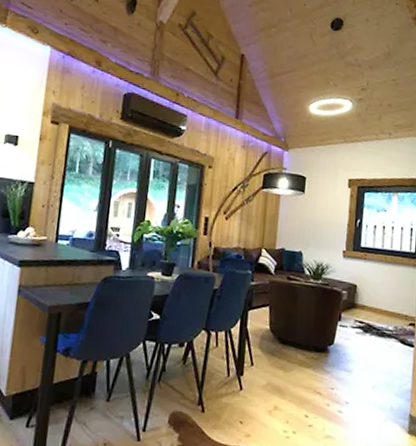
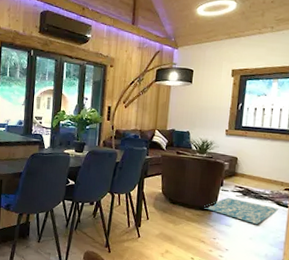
rug: none [320,335,404,370] -> present [204,198,279,225]

